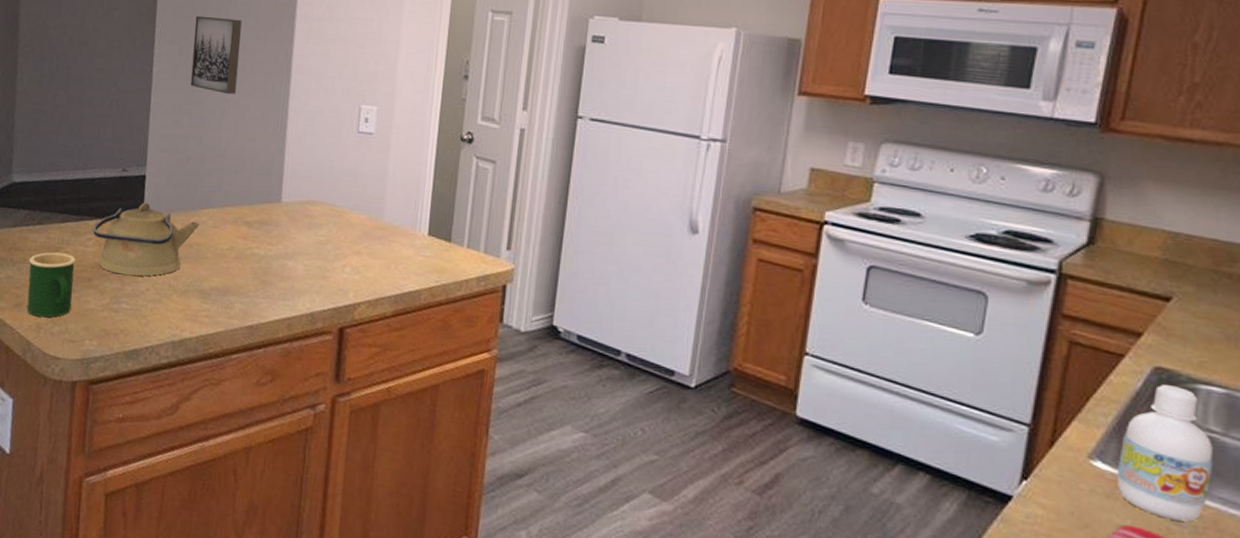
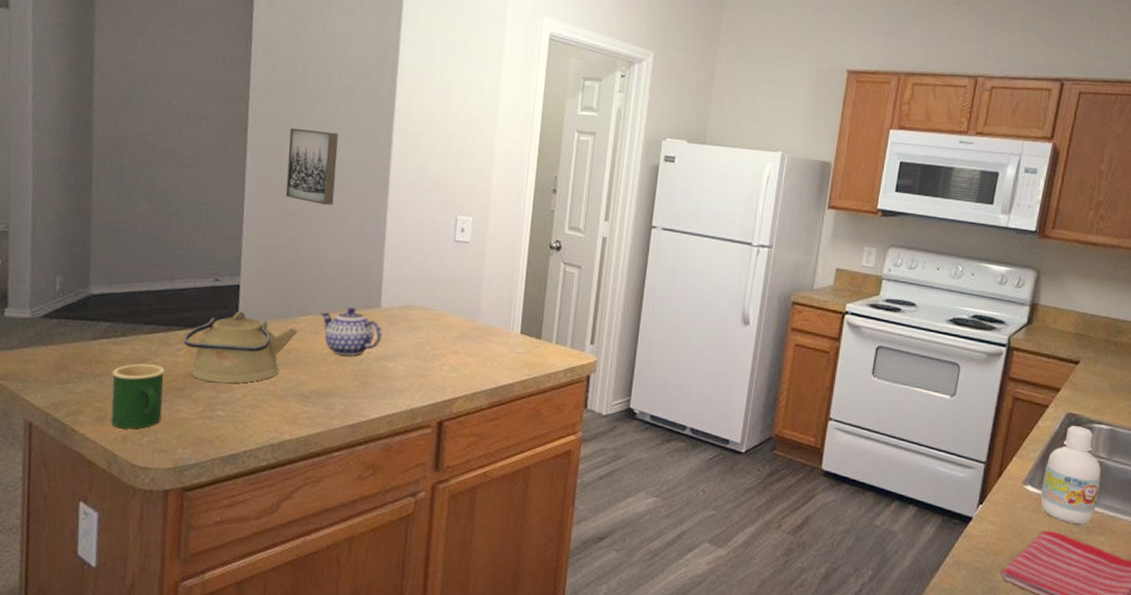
teapot: none [221,200,283,253] -> present [320,307,383,357]

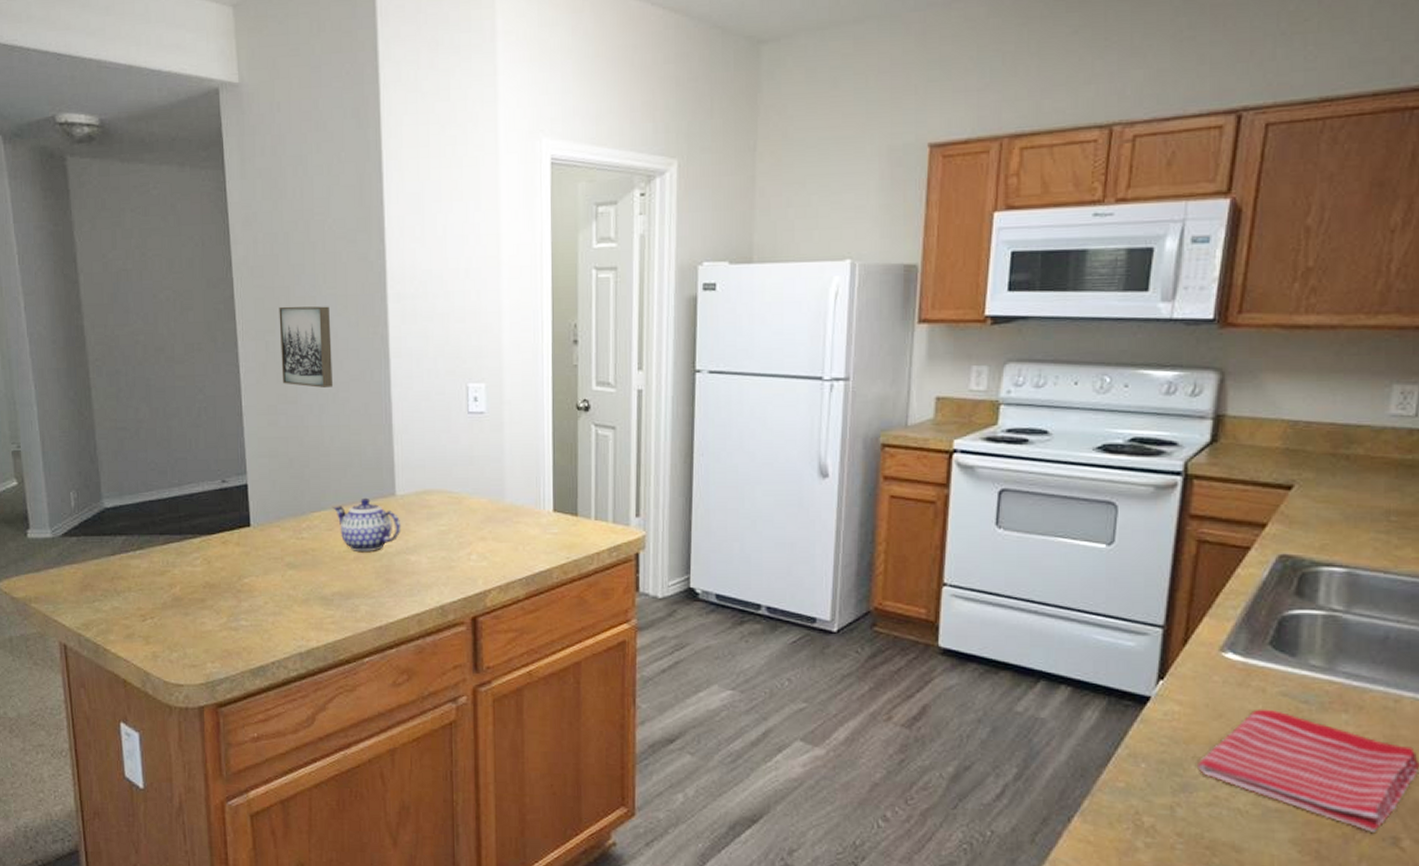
mug: present [111,363,165,429] -> none [134,576,187,645]
kettle: present [183,311,298,384] -> none [198,513,312,591]
bottle: present [1041,426,1101,524] -> none [1249,571,1337,699]

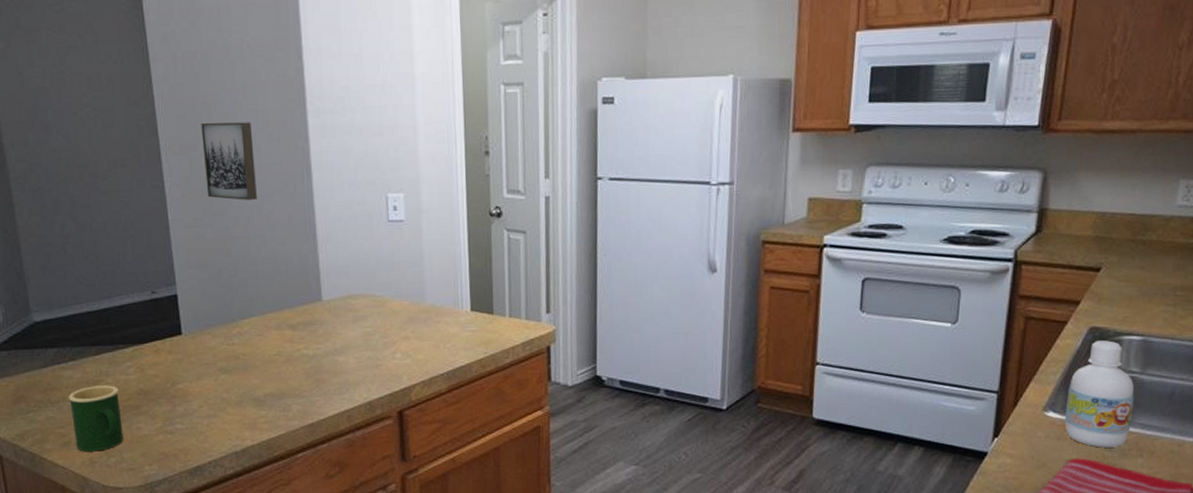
mug: none [134,576,187,645] -> present [68,385,124,452]
teapot: present [333,497,402,553] -> none [262,303,329,356]
bottle: none [1249,571,1337,699] -> present [1065,340,1135,448]

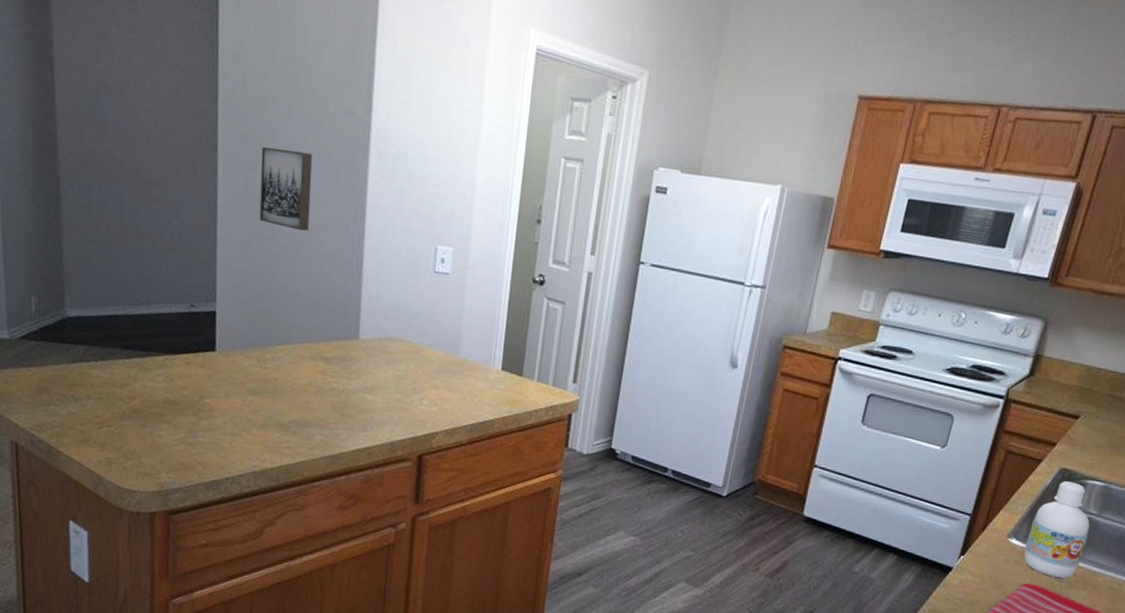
mug: present [68,385,124,452] -> none [92,388,145,453]

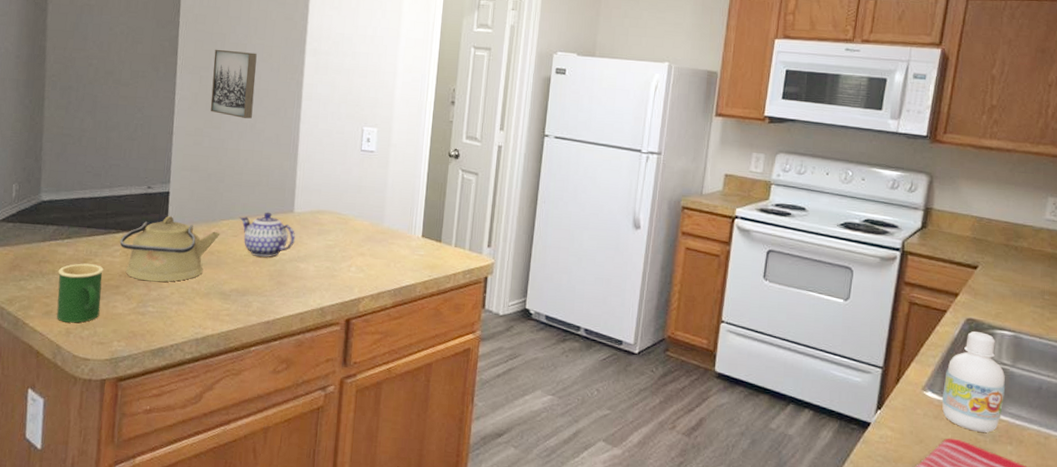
mug: none [92,388,145,453] -> present [56,263,104,323]
kettle: none [161,338,276,411] -> present [119,216,220,282]
teapot: none [298,337,362,388] -> present [240,212,296,258]

